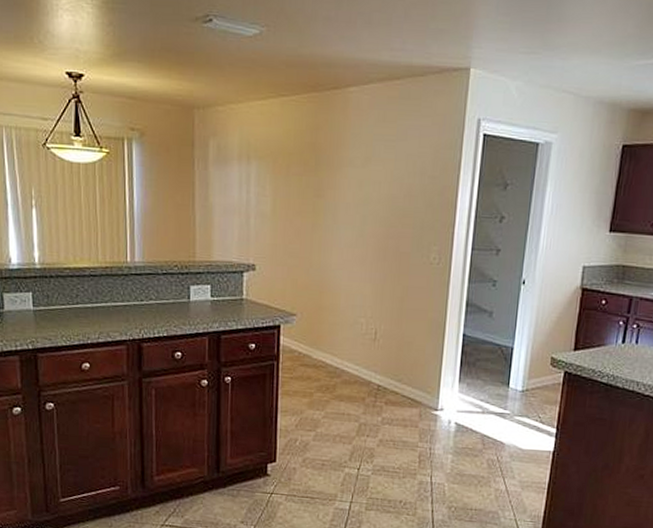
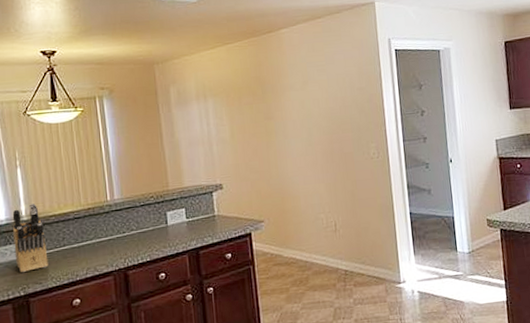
knife block: none [25,251,59,325] -> present [12,203,49,272]

